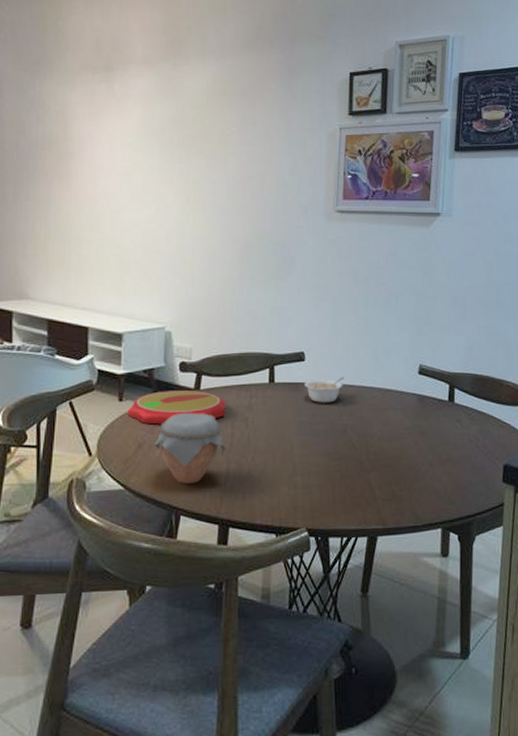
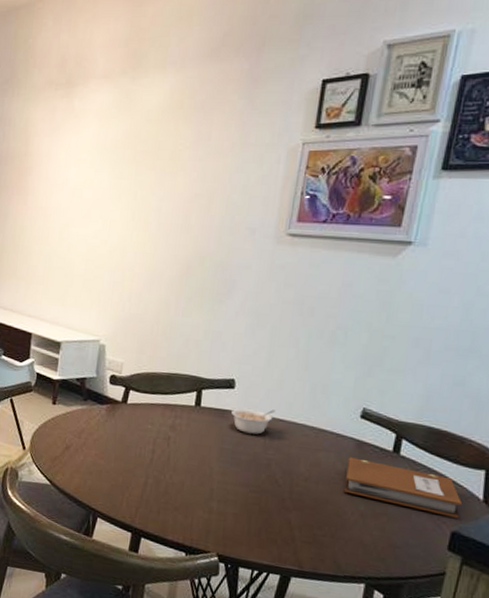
plate: present [127,390,226,425] -> none [59,400,151,433]
jar: present [154,413,227,484] -> none [80,423,147,491]
notebook: none [412,411,509,452] -> present [343,457,463,518]

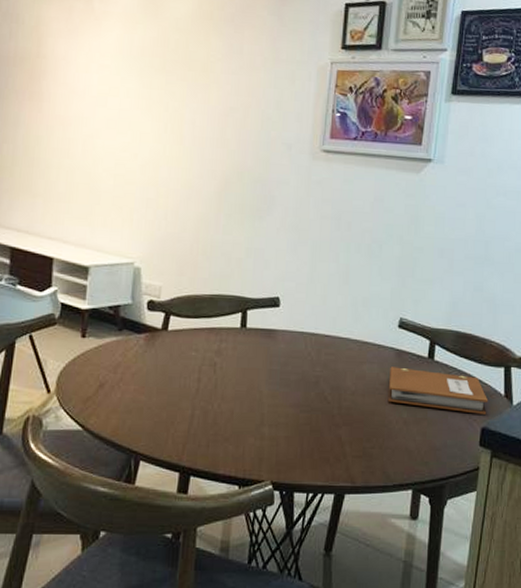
legume: present [231,408,275,435] -> none [278,326,320,352]

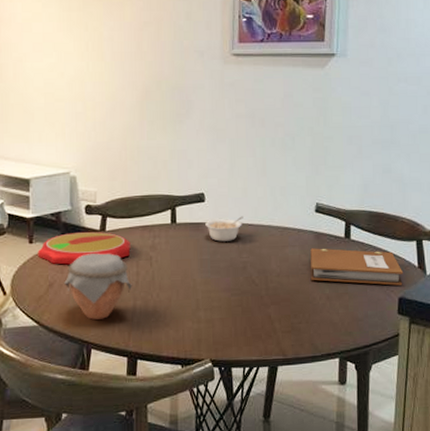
plate: none [90,329,194,365] -> present [38,232,131,265]
jar: none [116,354,193,428] -> present [64,253,133,320]
legume: none [278,326,320,352] -> present [205,216,243,242]

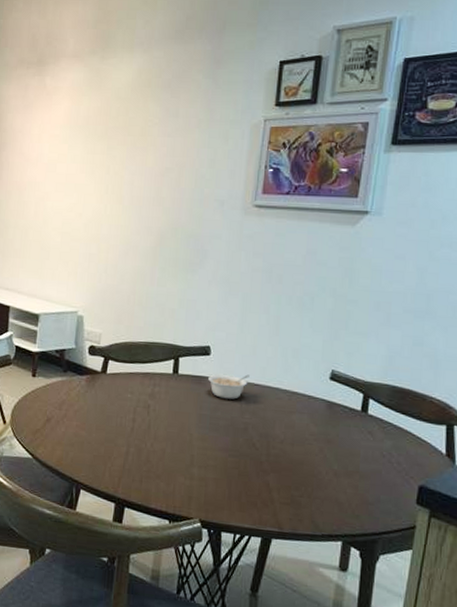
plate: present [38,232,131,265] -> none [39,371,130,403]
jar: present [64,253,133,320] -> none [61,394,128,461]
notebook: present [309,248,404,286] -> none [317,418,428,473]

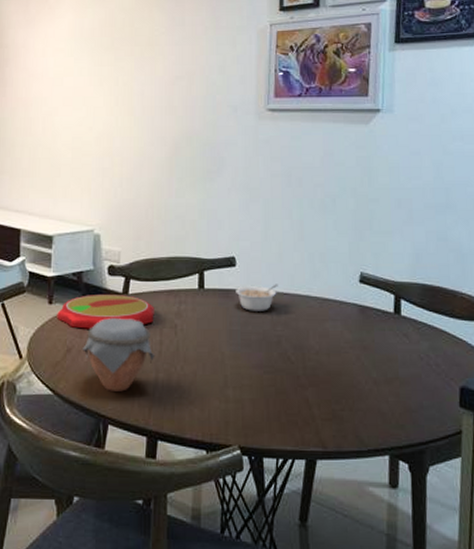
plate: none [39,371,130,403] -> present [57,295,155,329]
jar: none [61,394,128,461] -> present [83,318,156,392]

